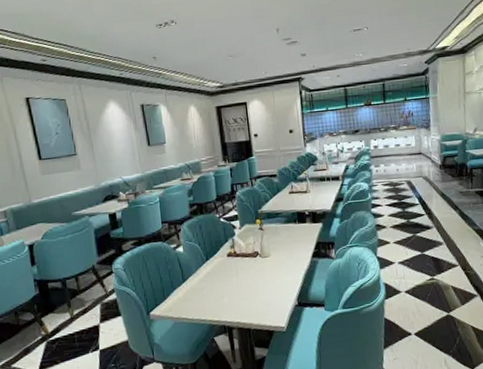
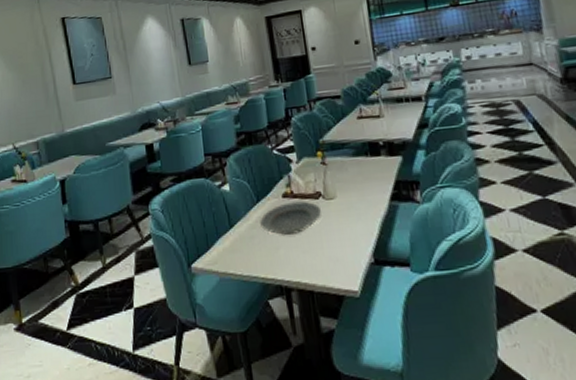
plate: none [208,259,259,286] -> present [260,201,322,235]

